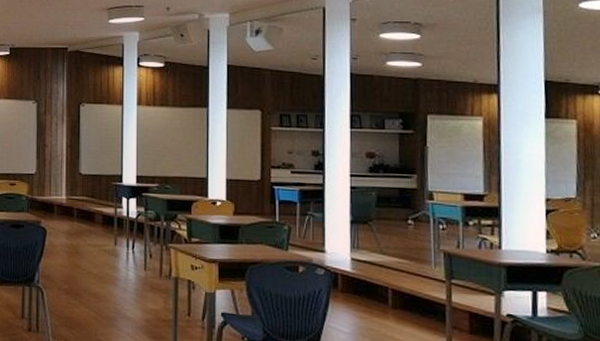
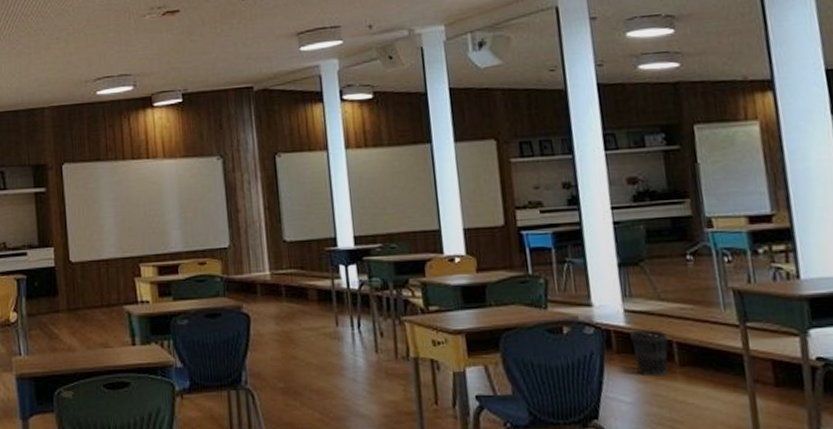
wastebasket: none [354,275,384,315] -> present [630,329,669,377]

